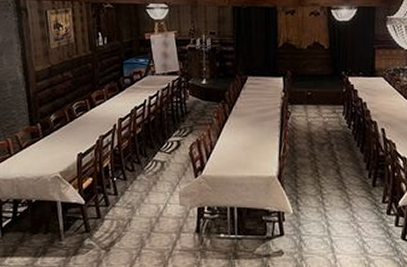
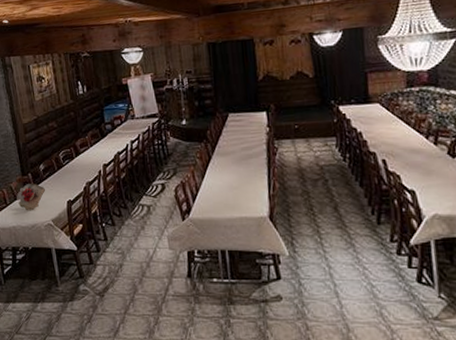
flower bouquet: none [22,134,56,163] -> present [16,183,46,211]

